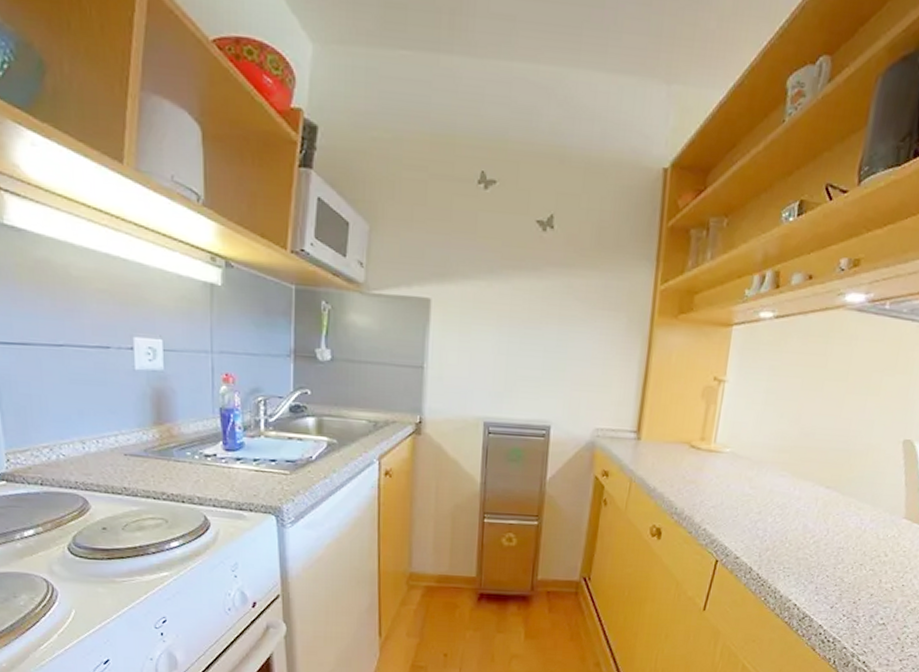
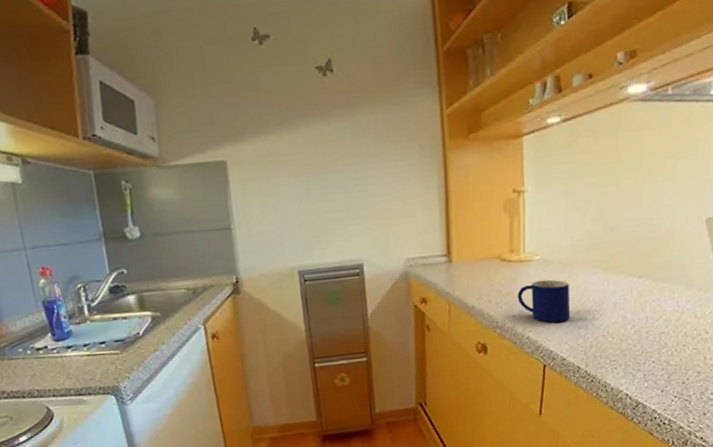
mug: none [700,473,755,519] -> present [517,279,571,323]

